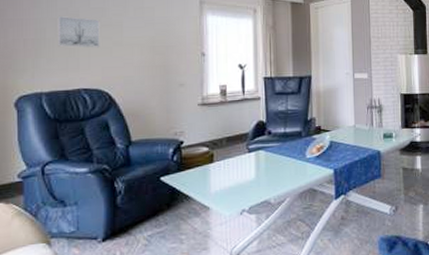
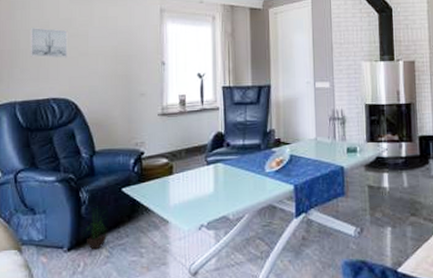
potted plant: none [117,196,146,239] -> present [82,206,108,250]

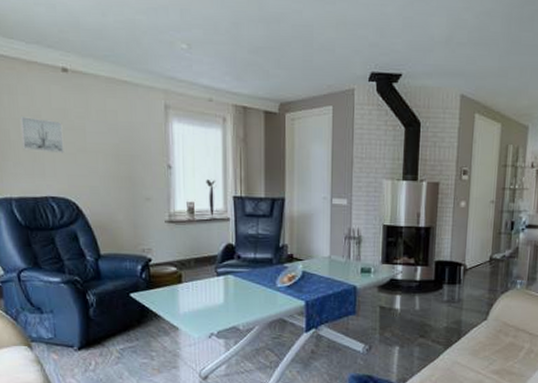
potted plant: present [82,206,108,250] -> none [91,309,118,351]

